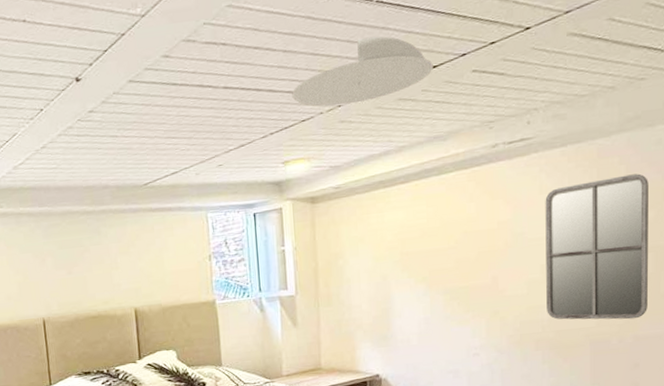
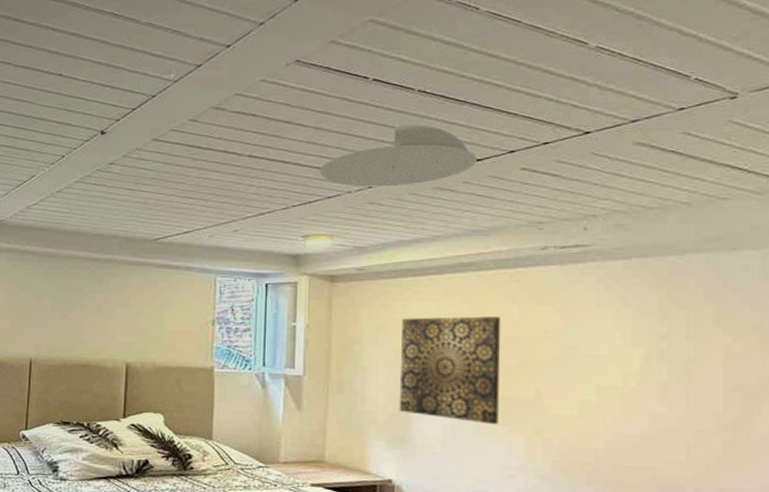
wall art: none [377,215,464,314] -> present [399,316,501,425]
home mirror: present [545,173,648,320] -> none [602,299,733,467]

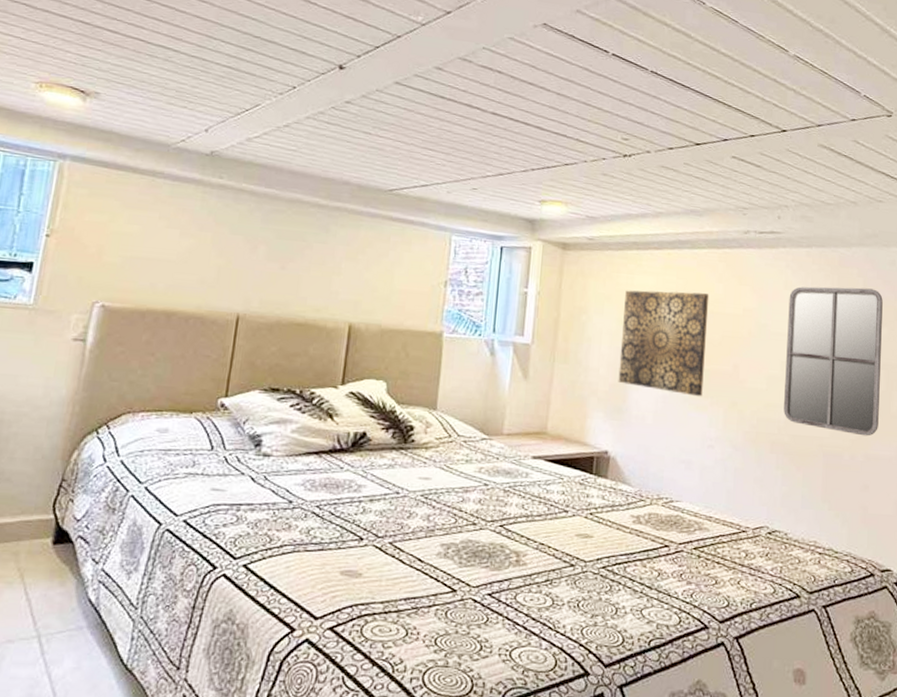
ceiling light: present [319,123,477,187] -> none [559,100,697,161]
home mirror: none [602,299,733,467] -> present [784,286,883,437]

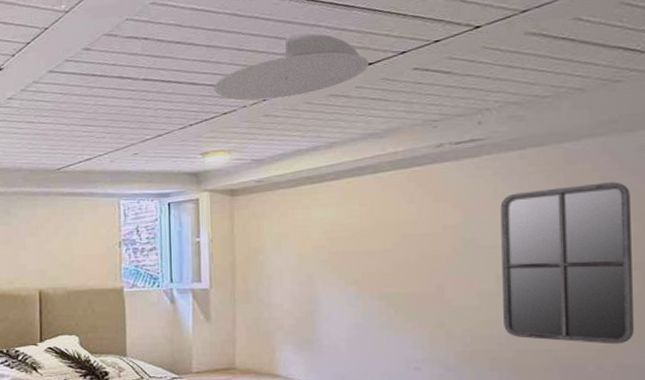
ceiling light: none [559,100,697,161] -> present [214,33,369,100]
wall art: present [618,290,710,397] -> none [303,216,402,321]

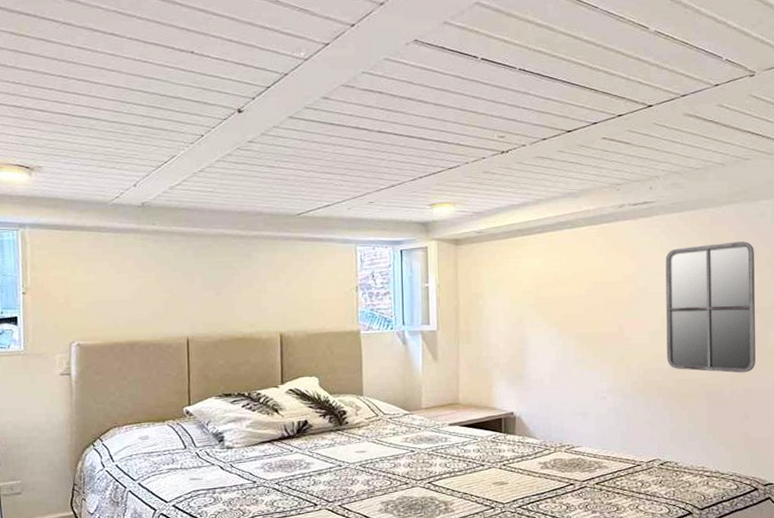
ceiling light: present [214,33,369,100] -> none [441,99,568,158]

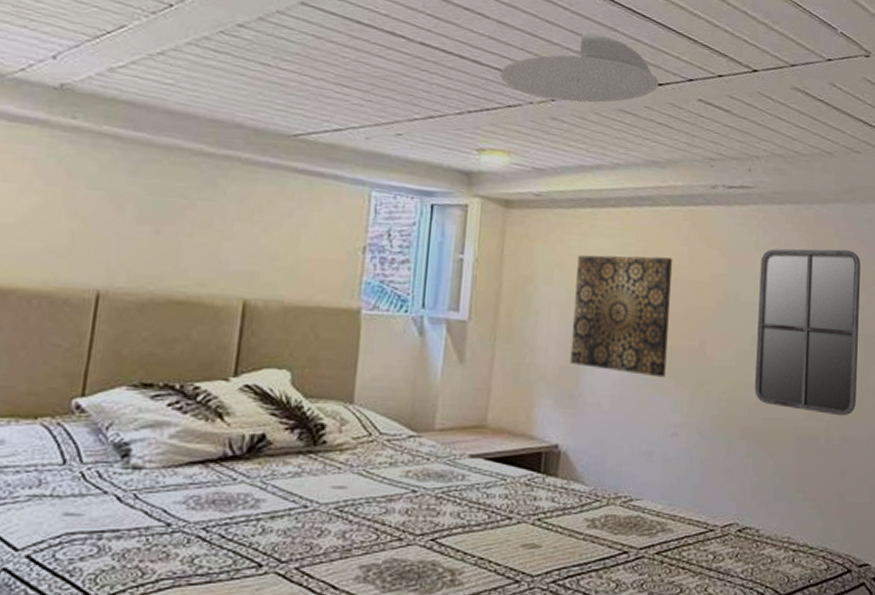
ceiling light: none [441,99,568,158] -> present [500,31,659,103]
wall art: none [515,266,593,357] -> present [570,255,673,378]

